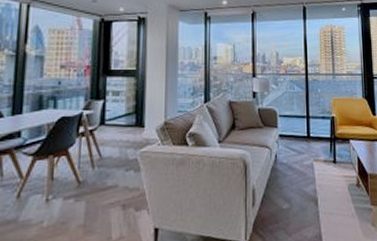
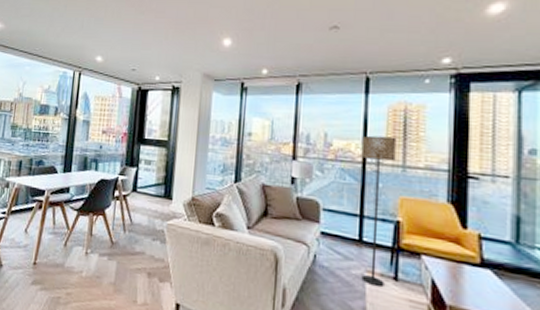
floor lamp: none [304,52,328,171] -> present [361,135,397,287]

